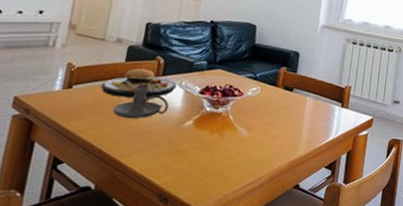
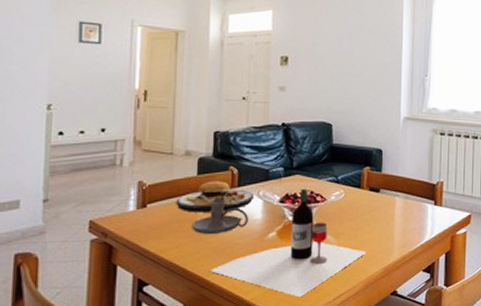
wine bottle: none [125,82,275,185] -> present [210,188,366,298]

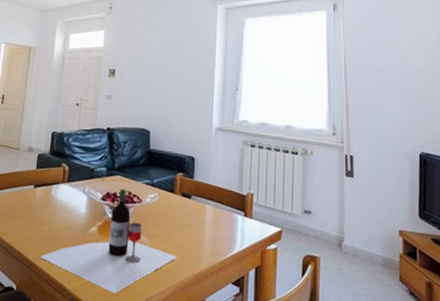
plate: present [176,177,255,213] -> none [18,172,81,203]
candle holder: present [192,199,248,234] -> none [28,192,74,224]

